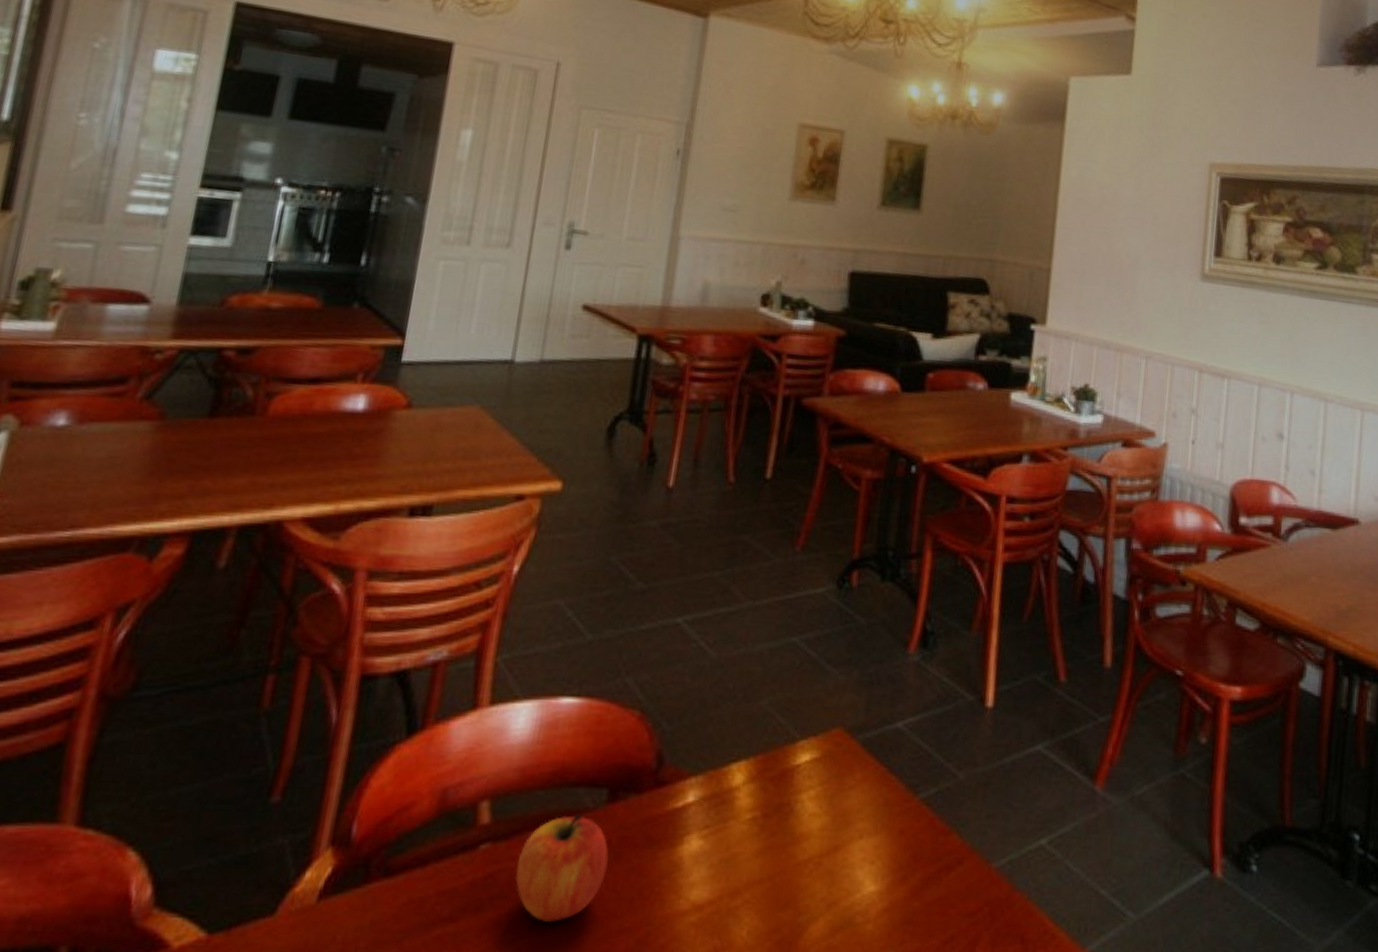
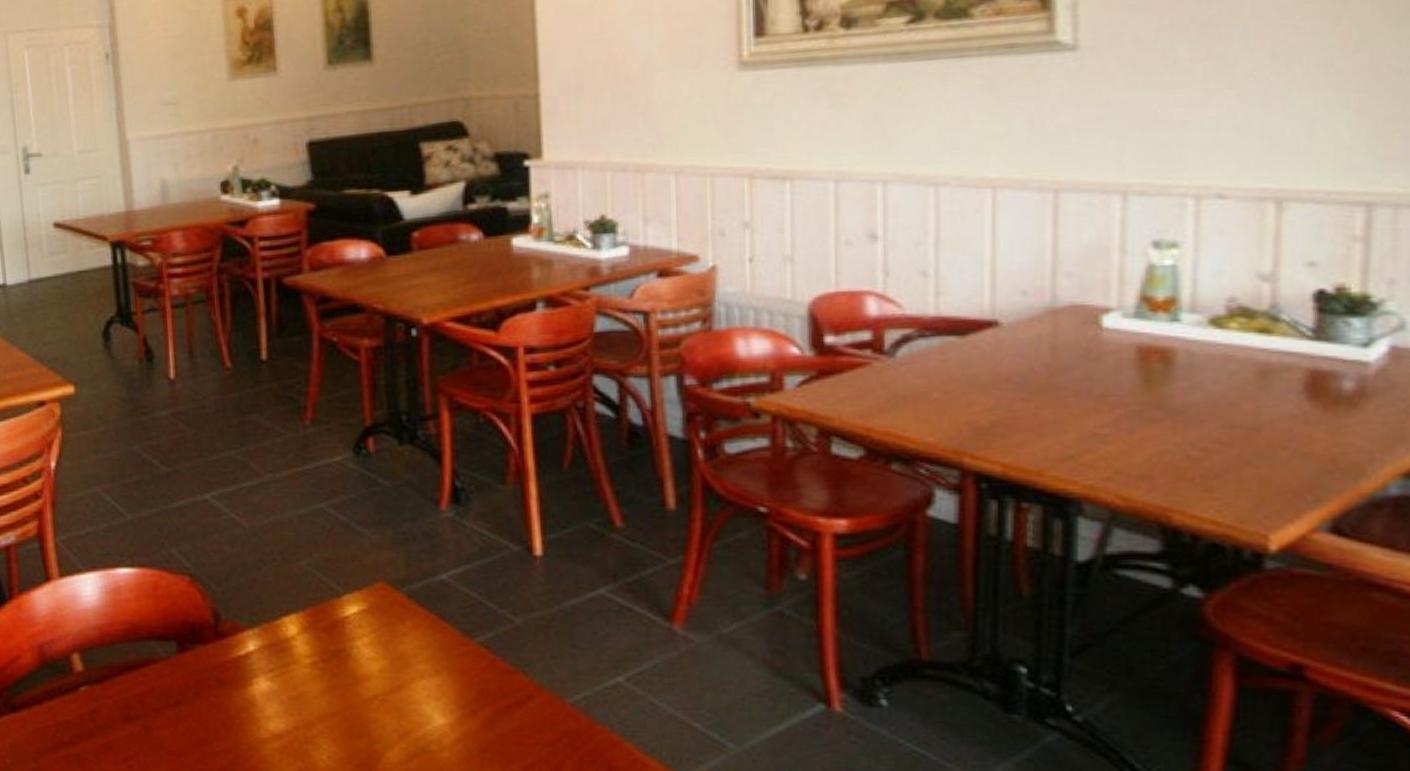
apple: present [514,814,609,923] -> none [112,662,191,748]

